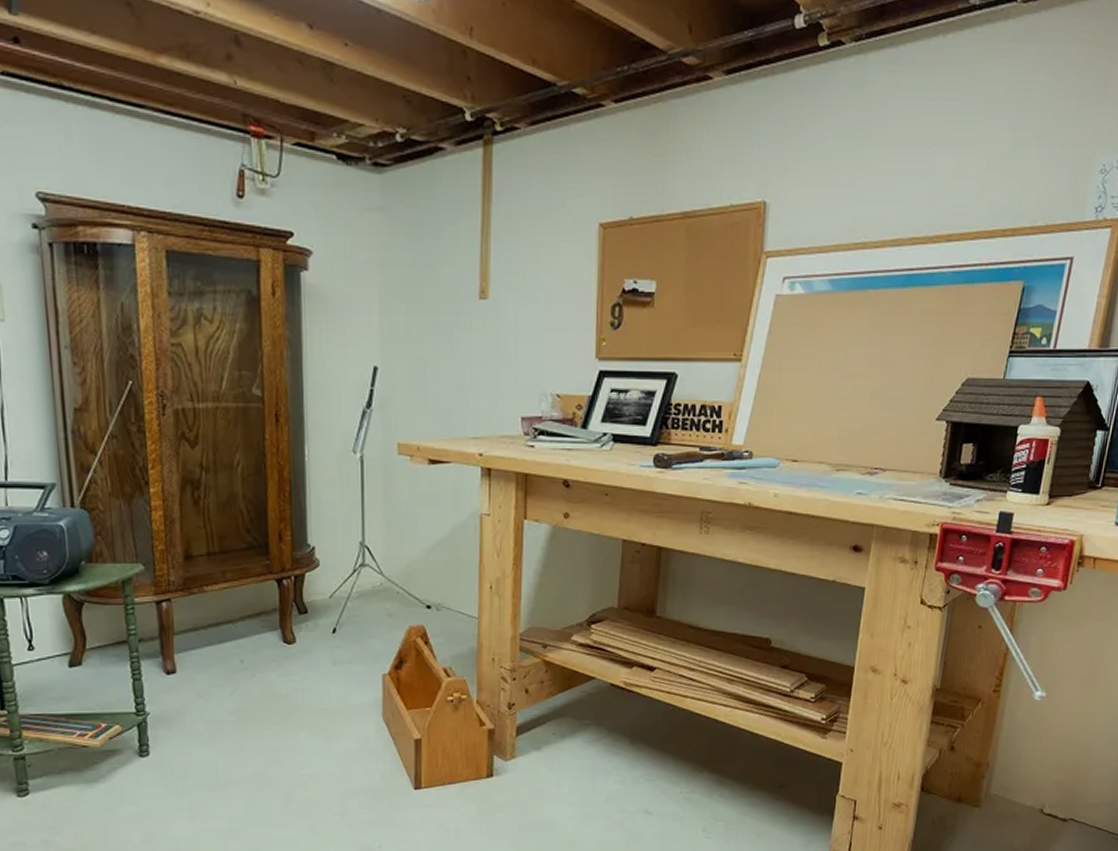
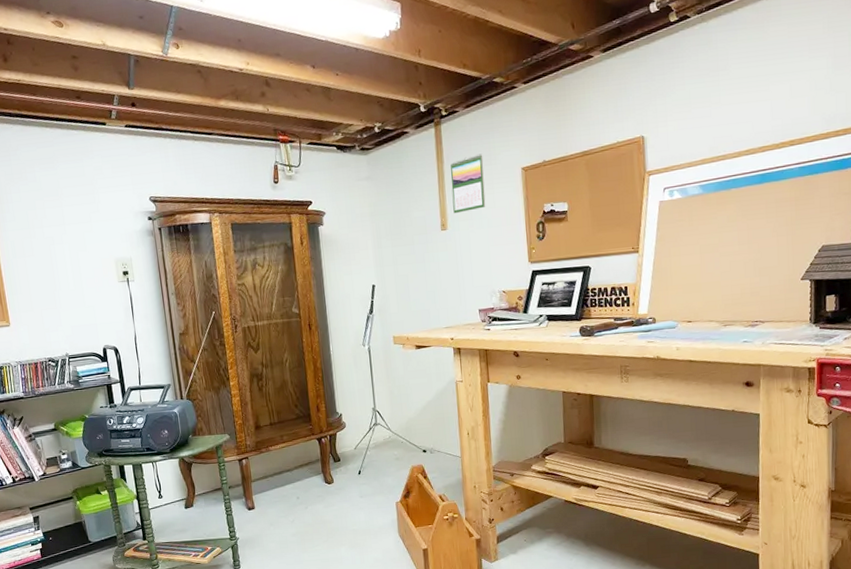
calendar: none [499,195,548,278] -> present [450,153,486,214]

